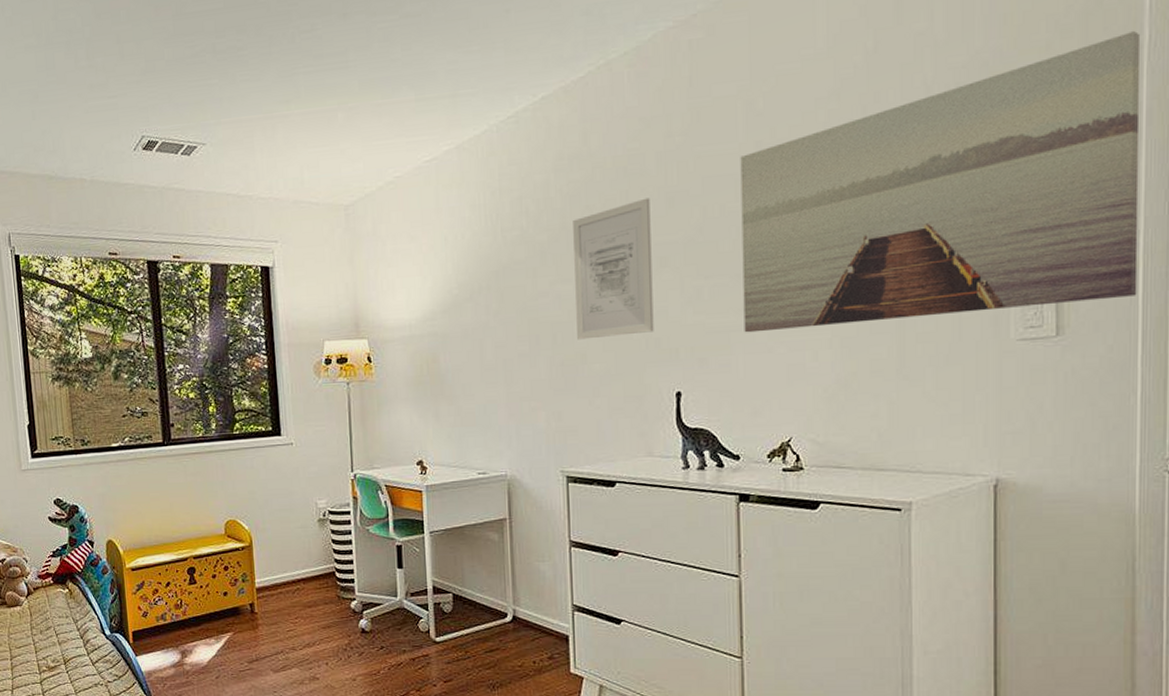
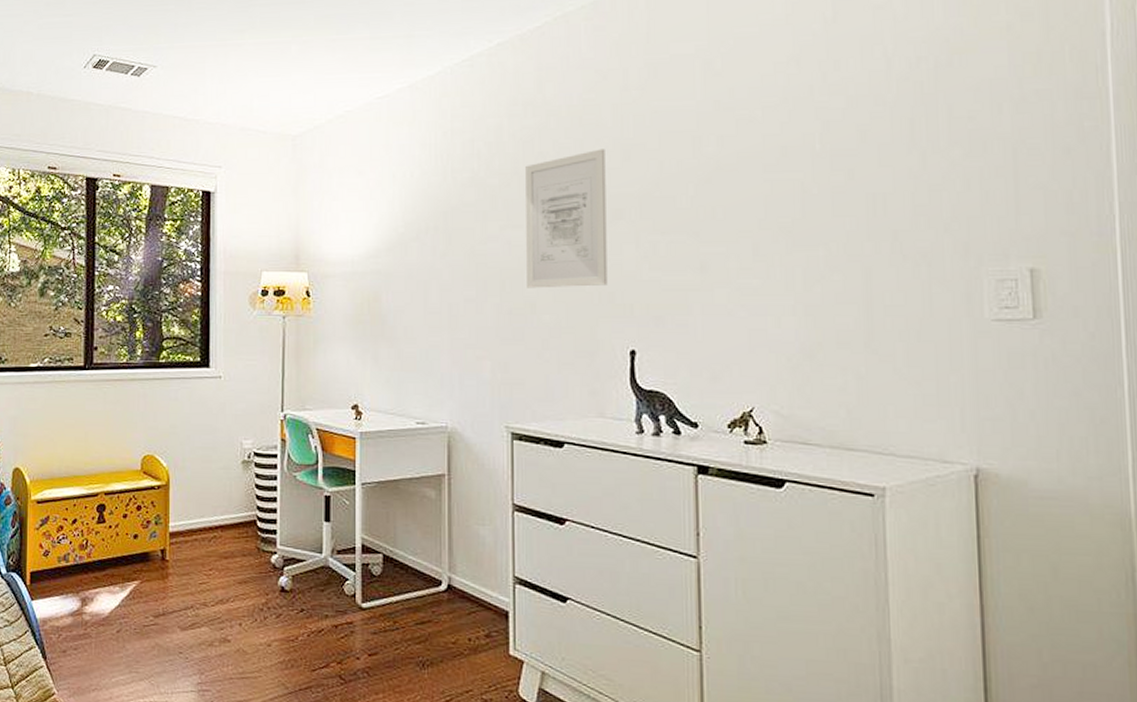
wall art: present [740,30,1140,333] -> none [698,17,1117,293]

